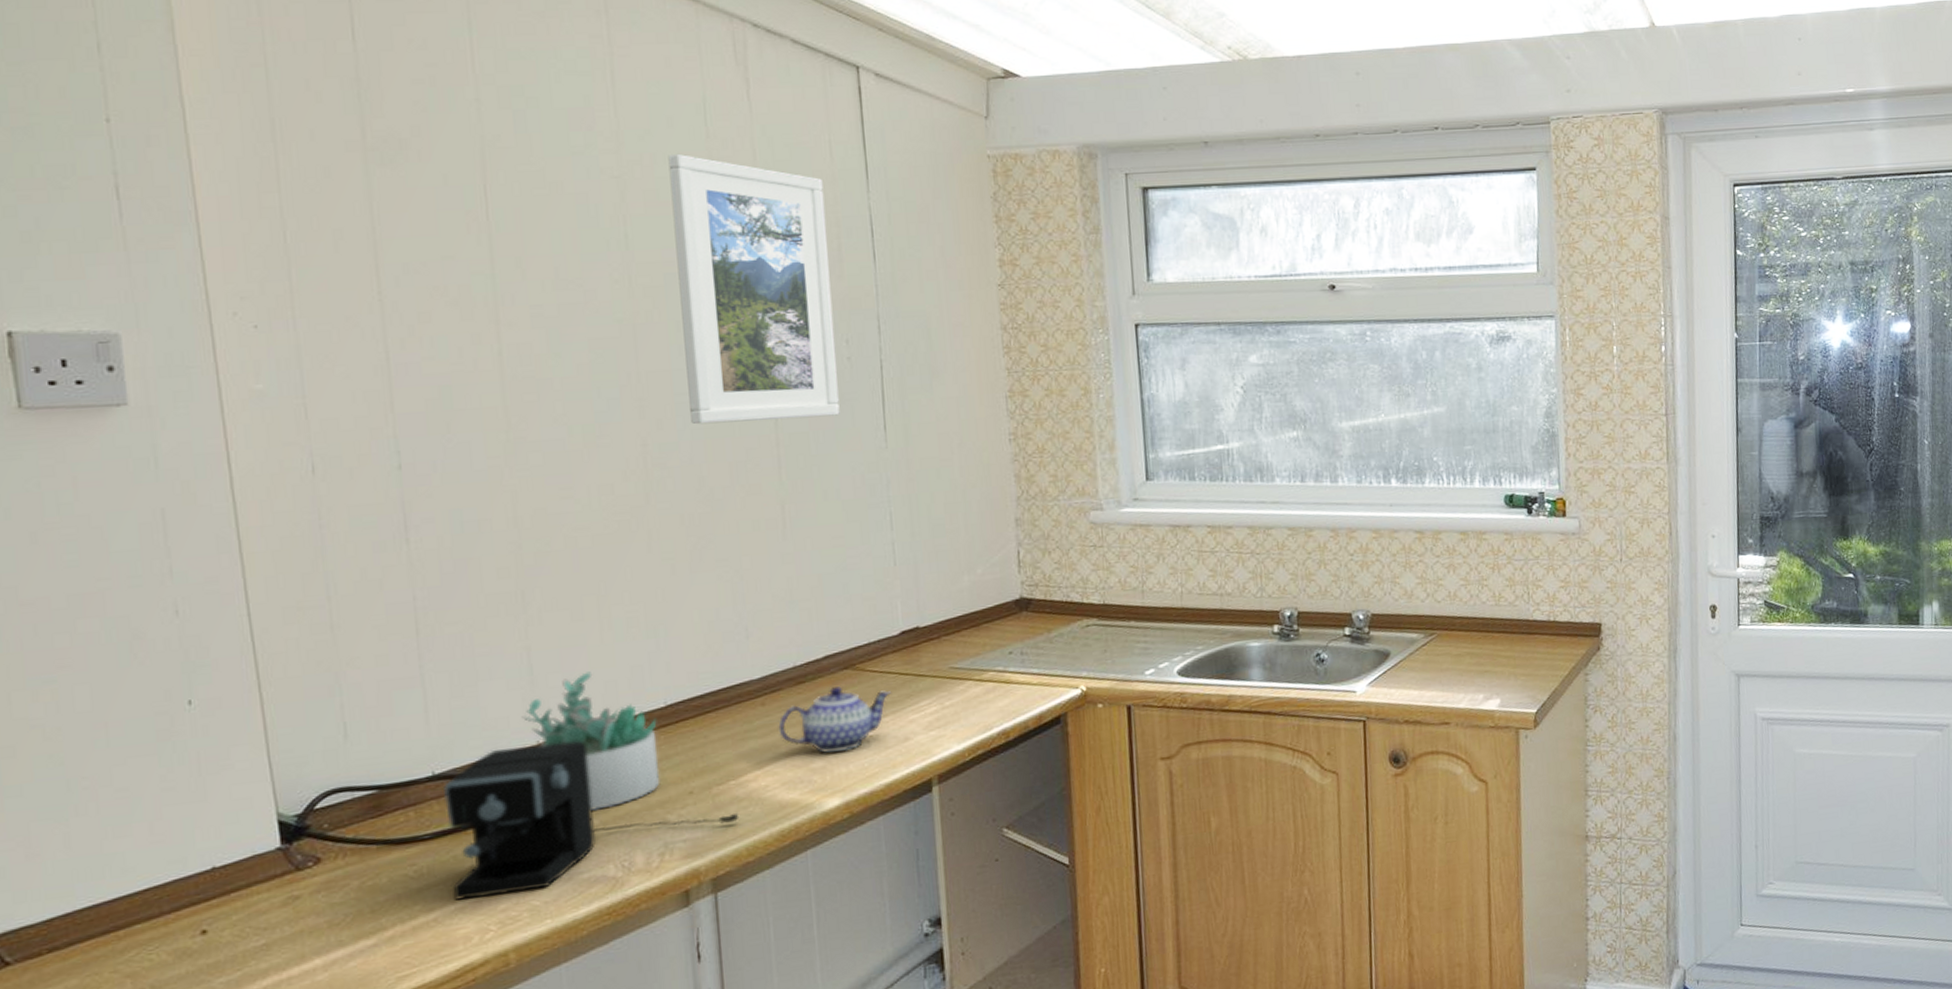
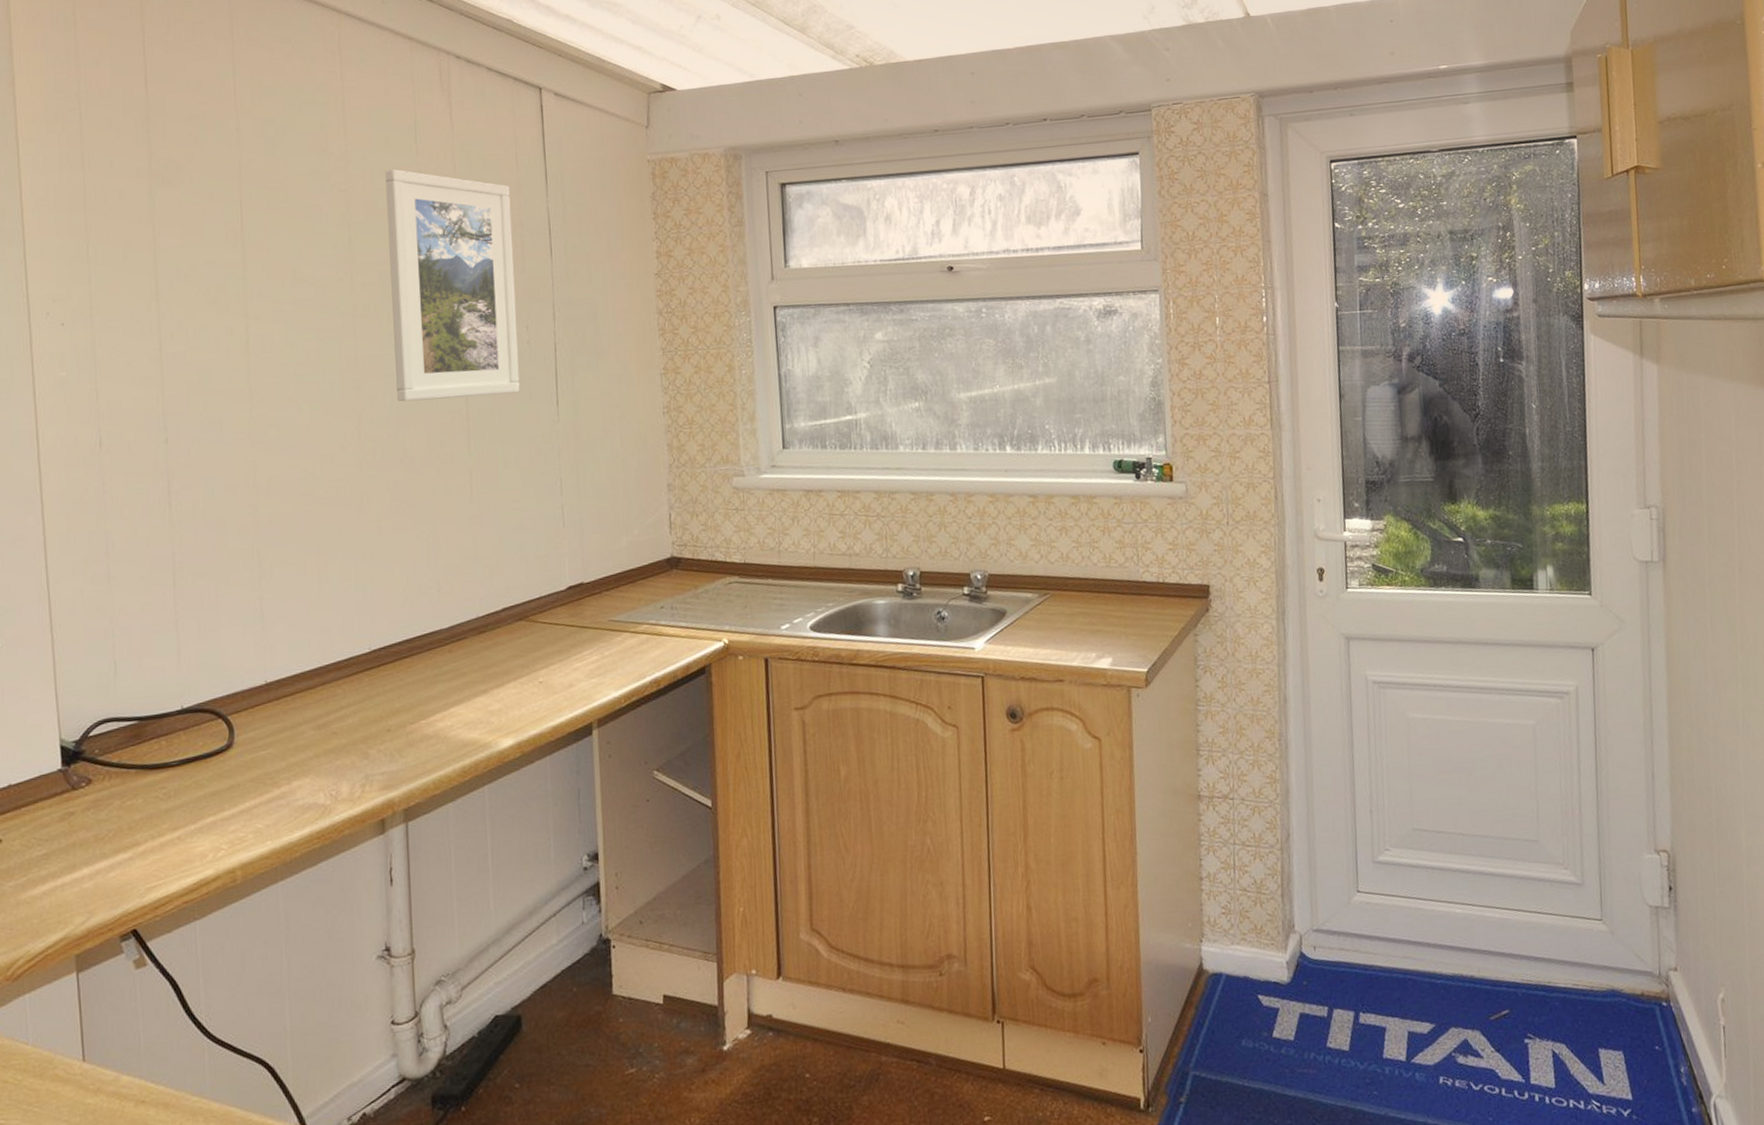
coffee maker: present [444,741,740,900] -> none [190,681,428,821]
succulent plant: present [521,671,661,811] -> none [253,620,364,744]
teapot: present [778,686,892,753] -> none [462,636,559,697]

